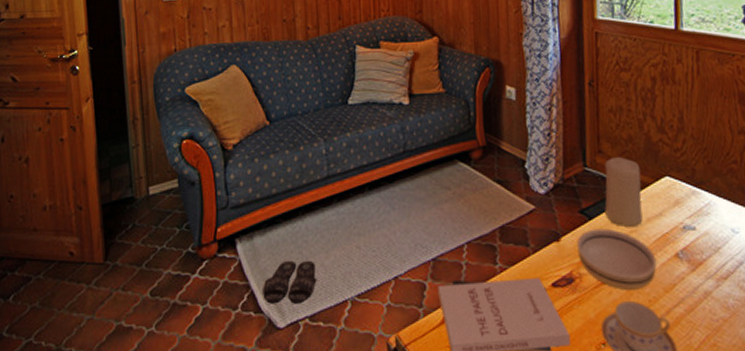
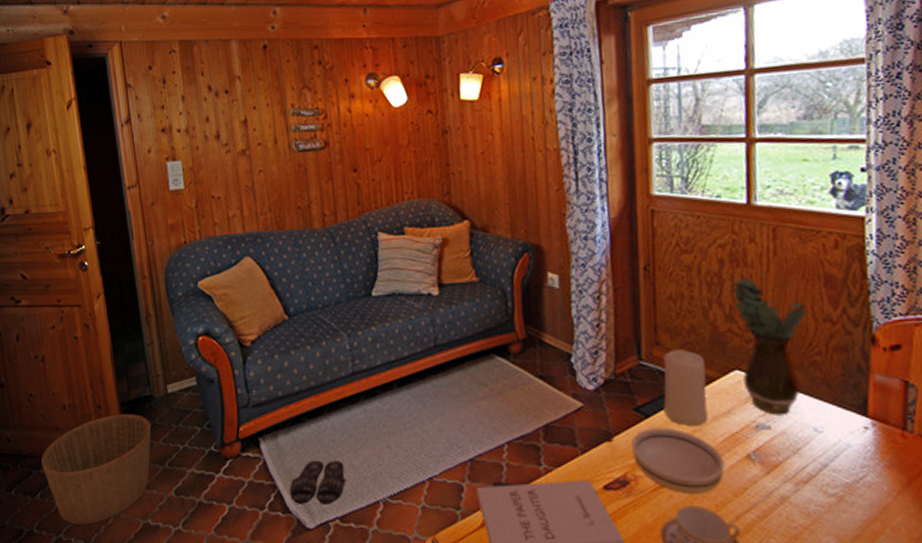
basket: none [17,215,130,328] -> present [41,414,151,525]
vase: none [660,90,725,217] -> present [728,274,807,415]

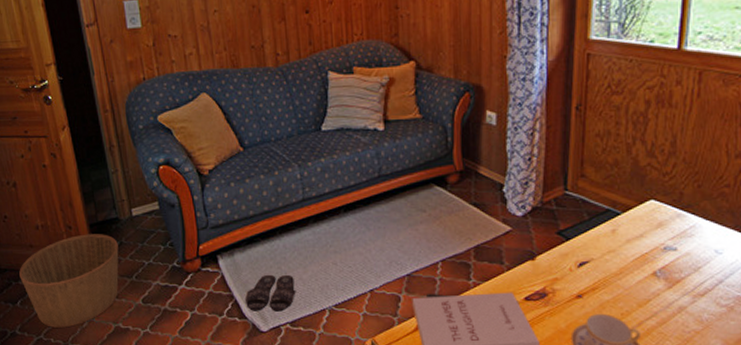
bowl: present [631,427,725,494] -> none [552,248,633,304]
candle: present [663,349,708,425] -> none [583,181,625,247]
vase: present [728,274,807,415] -> none [653,114,722,239]

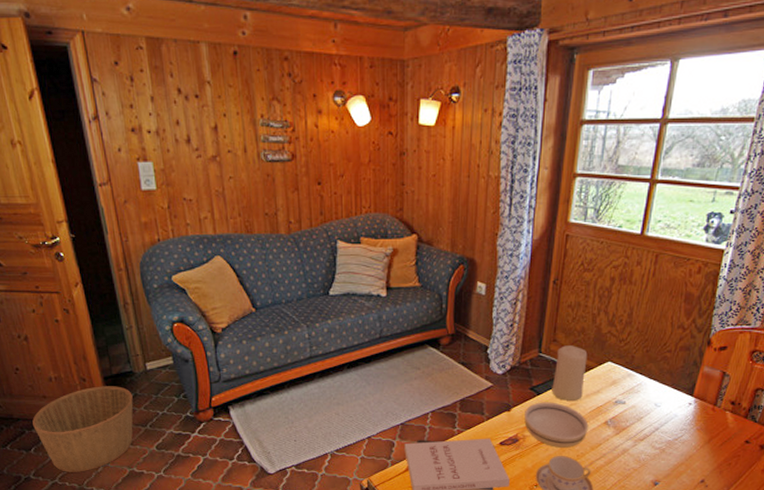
slippers: present [245,274,296,312] -> none [255,423,302,456]
bowl: none [552,248,633,304] -> present [524,402,589,448]
candle: none [583,181,625,247] -> present [551,346,588,401]

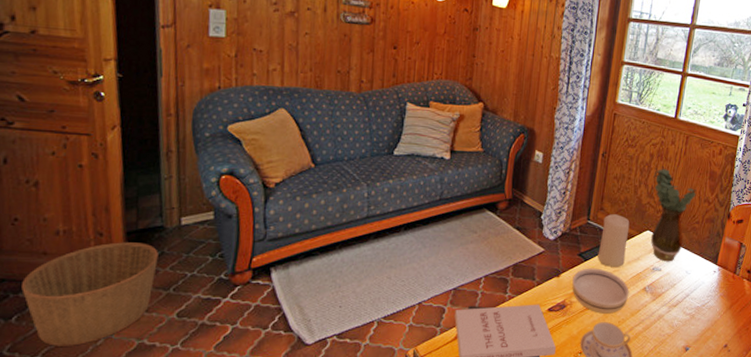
vase: none [613,290,668,394] -> present [651,165,697,262]

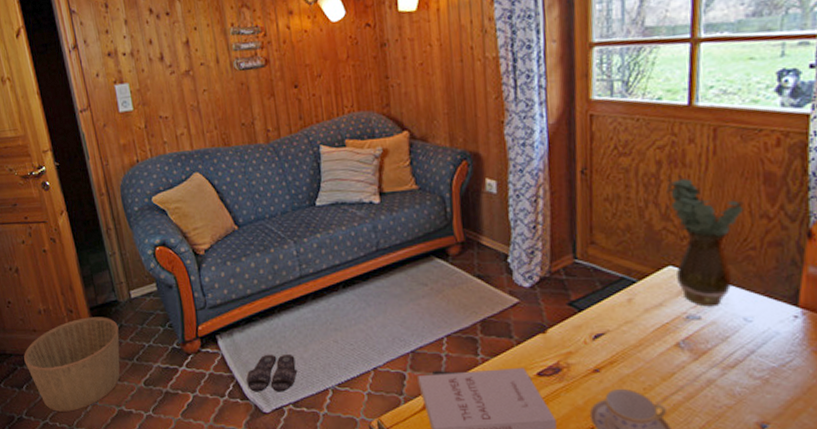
slippers: none [294,287,348,324] -> present [246,353,298,392]
bowl: present [572,268,630,314] -> none [565,320,654,379]
candle: present [597,214,630,267] -> none [596,248,640,318]

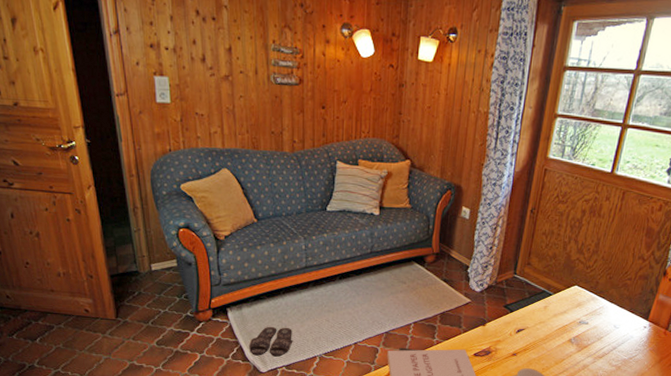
basket: present [24,317,120,412] -> none [39,283,137,363]
vase: present [665,174,744,307] -> none [578,222,631,316]

